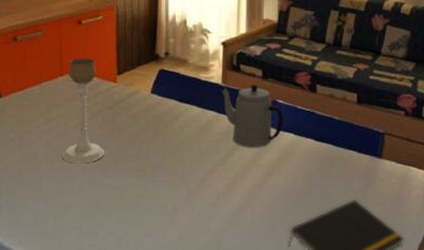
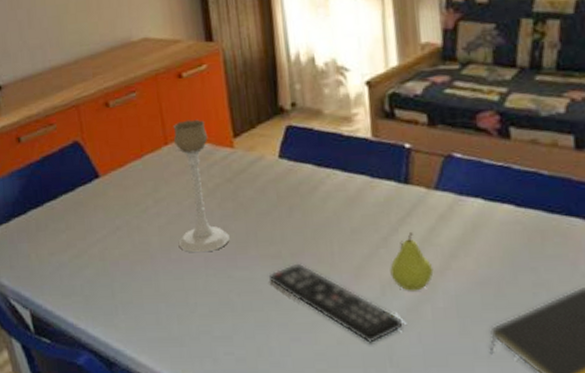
remote control: none [133,175,230,239] -> present [269,263,403,344]
teapot: present [221,84,283,148] -> none [372,134,465,222]
fruit: none [224,156,255,199] -> present [390,233,434,291]

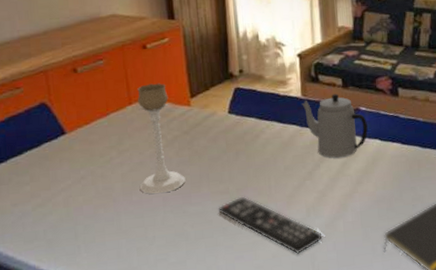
teapot: none [372,134,465,222] -> present [302,93,368,159]
fruit: present [390,233,434,291] -> none [313,167,345,211]

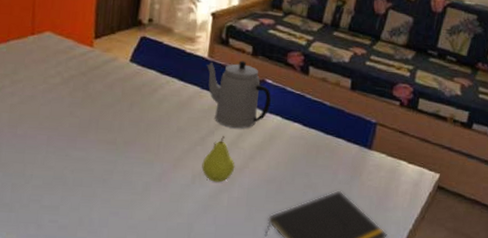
candle holder: present [137,83,186,194] -> none [26,17,74,132]
remote control: present [219,196,323,255] -> none [102,150,204,222]
fruit: none [313,167,345,211] -> present [202,136,235,183]

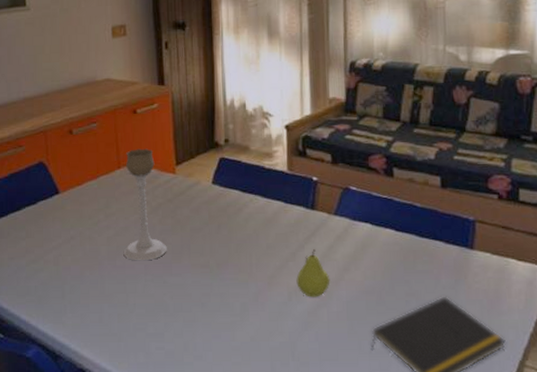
candle holder: none [26,17,74,132] -> present [123,148,167,261]
teapot: present [207,60,271,129] -> none [287,170,358,241]

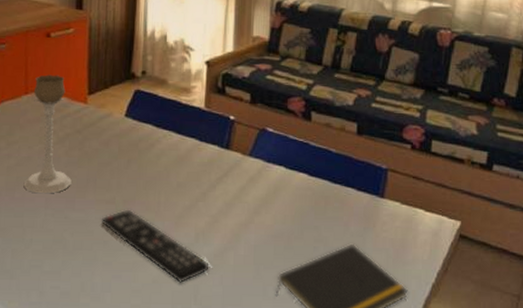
remote control: none [198,272,304,341] -> present [102,209,209,284]
fruit: present [296,249,330,298] -> none [205,190,240,240]

